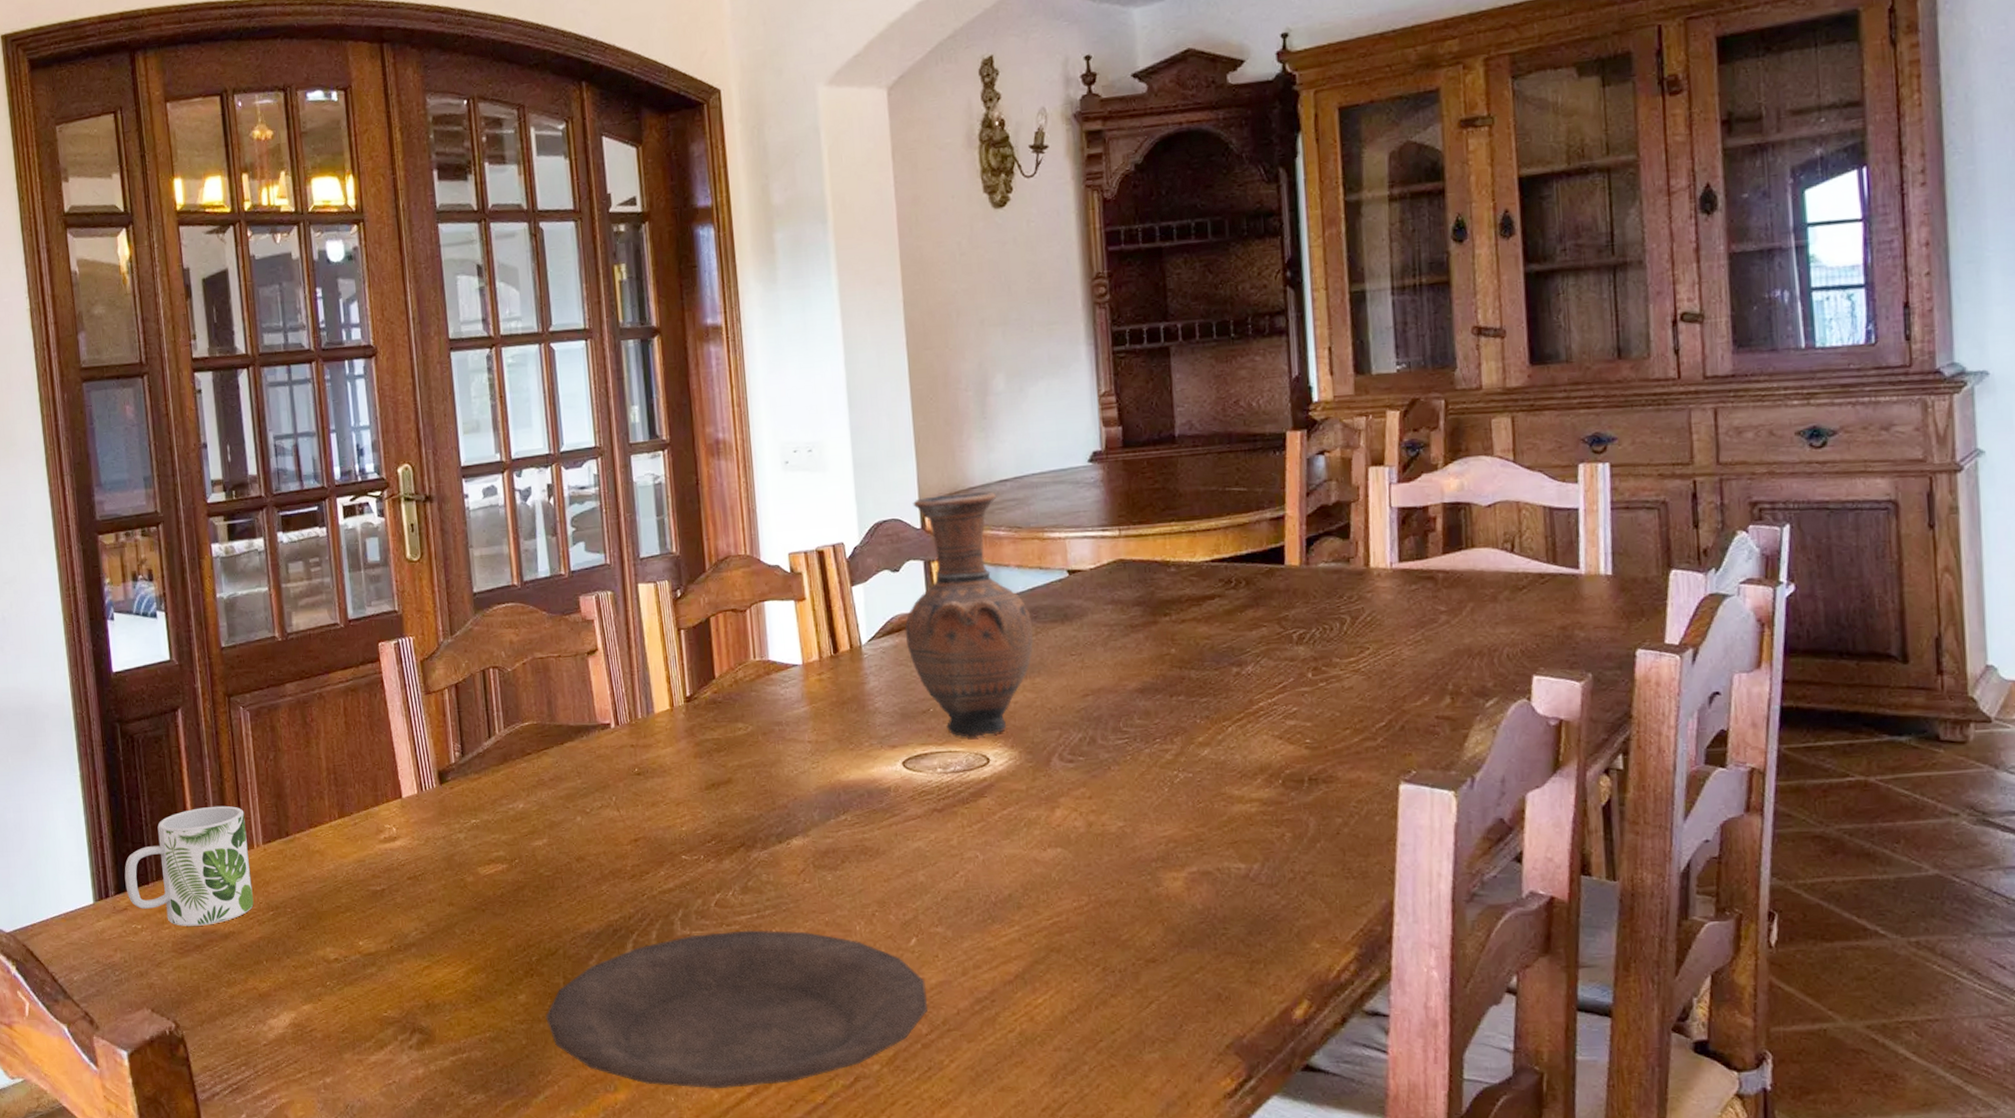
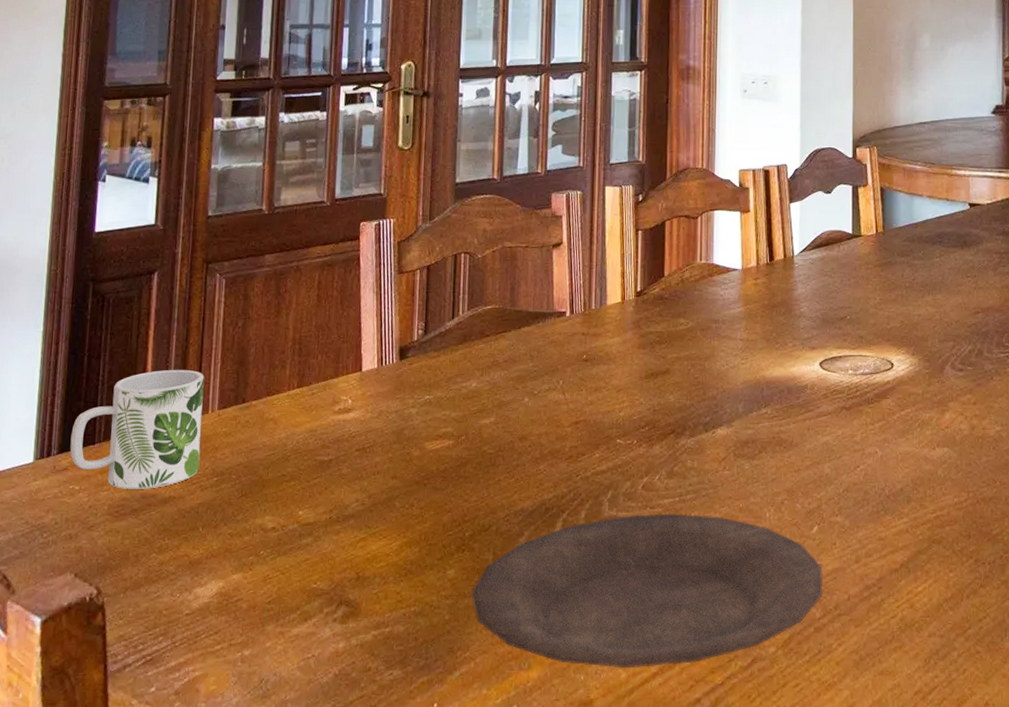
vase: present [904,491,1033,737] -> none [831,130,937,344]

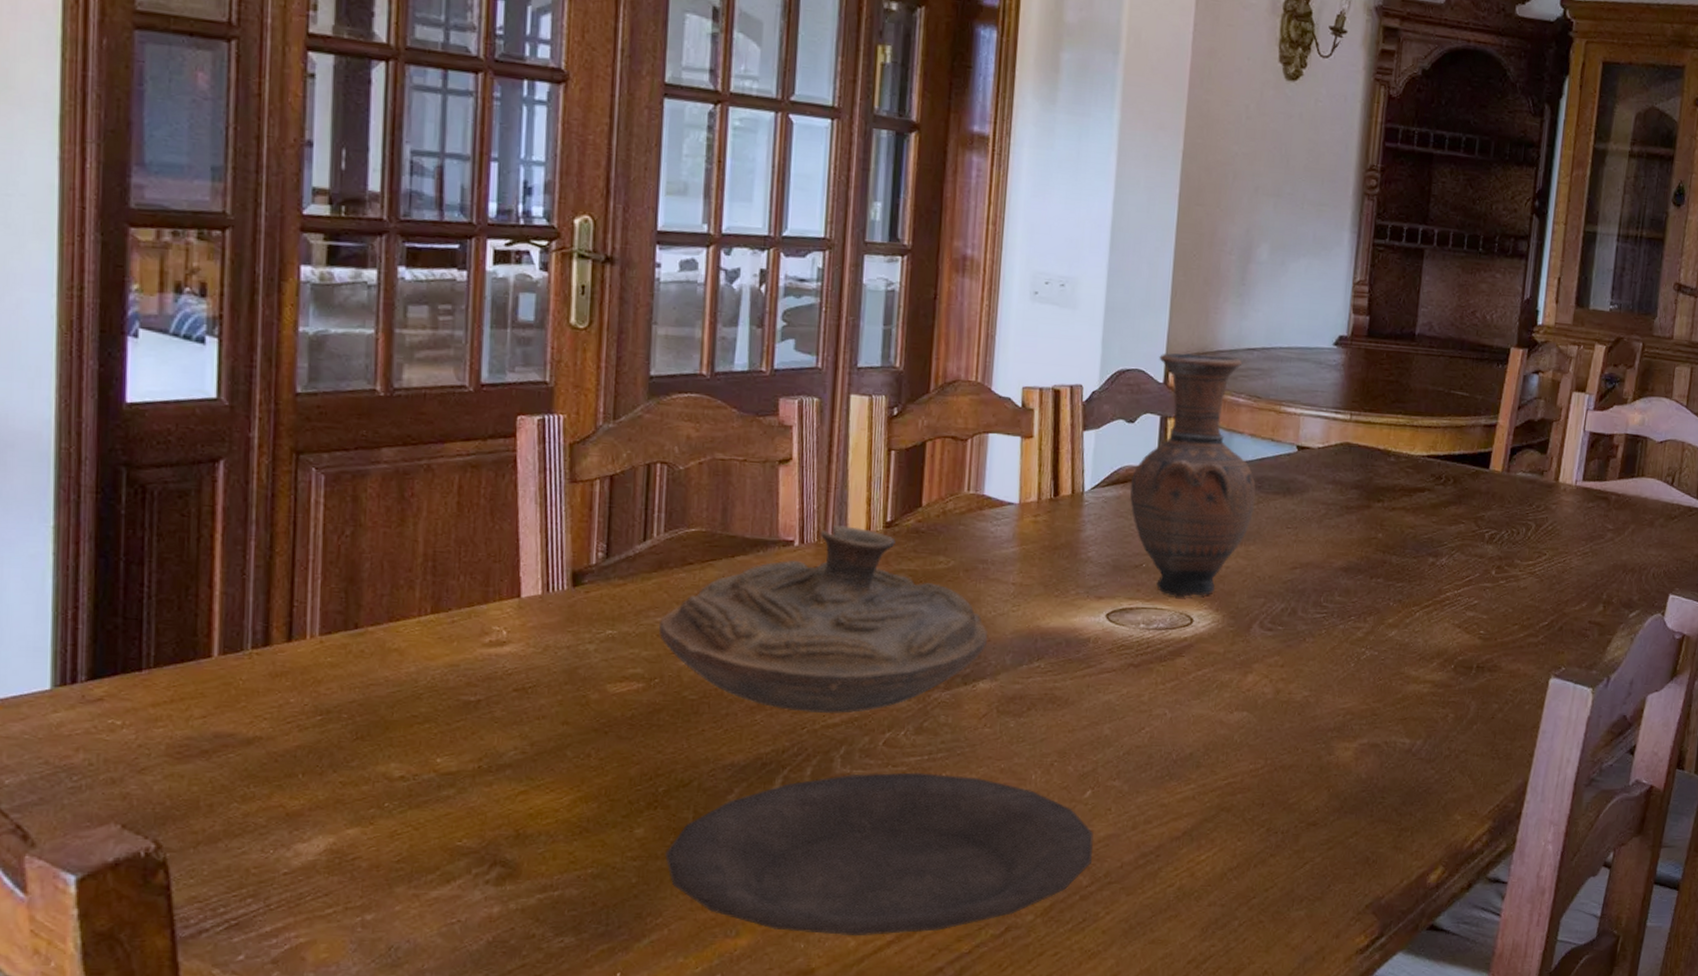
mug: present [70,369,204,489] -> none [105,583,299,727]
decorative bowl: none [465,297,722,462] -> present [659,525,987,714]
vase: none [831,130,937,344] -> present [1129,353,1256,597]

